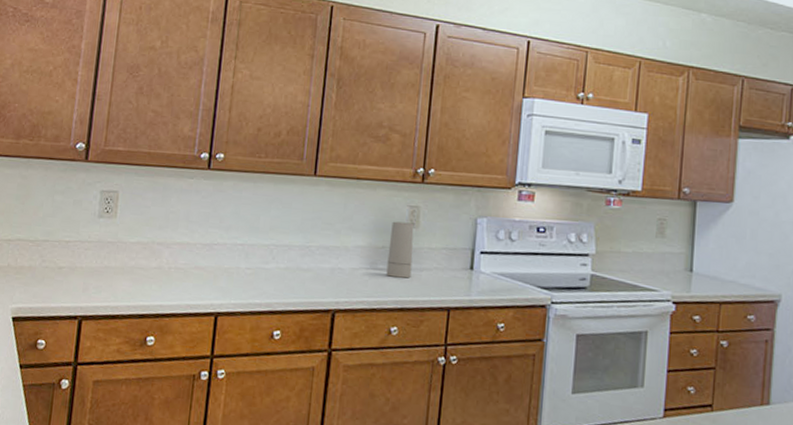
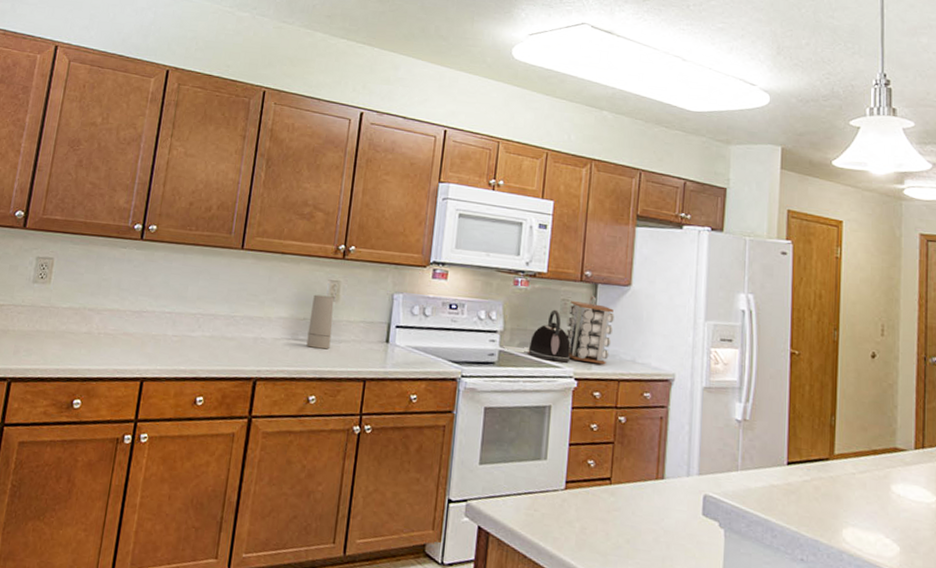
kettle: none [622,229,668,287] -> present [528,309,571,364]
spice rack: none [661,213,715,287] -> present [565,294,615,365]

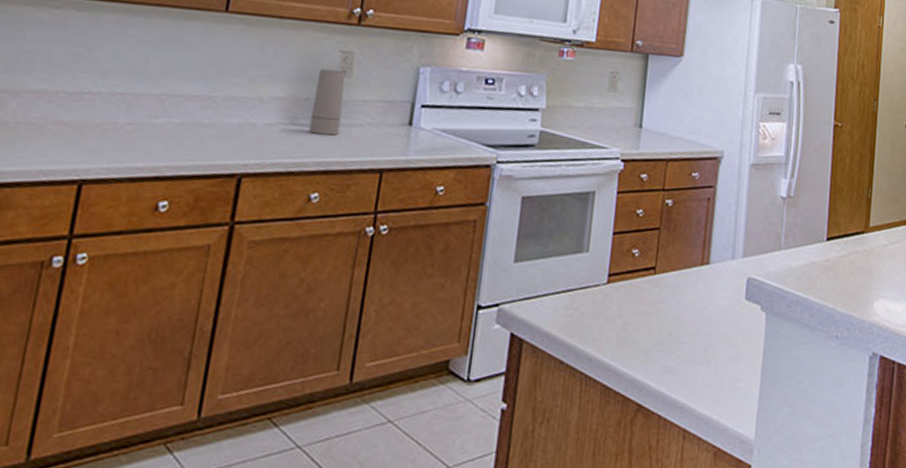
kettle: present [528,309,571,364] -> none [572,83,618,144]
spice rack: present [565,294,615,365] -> none [612,66,665,144]

